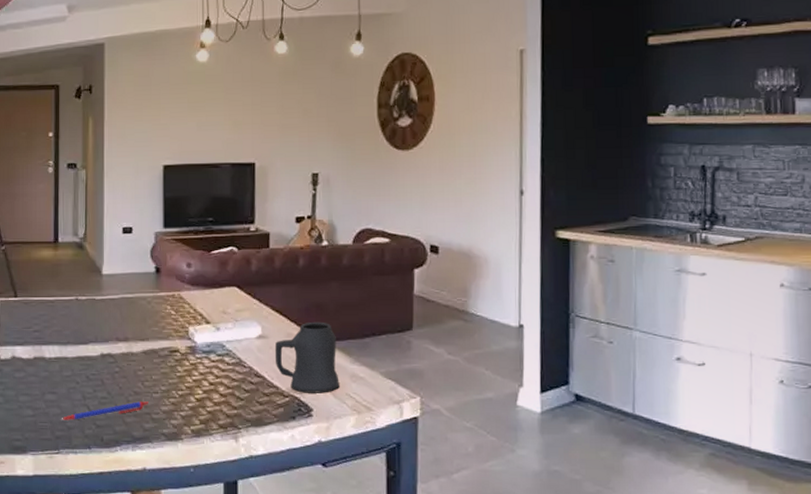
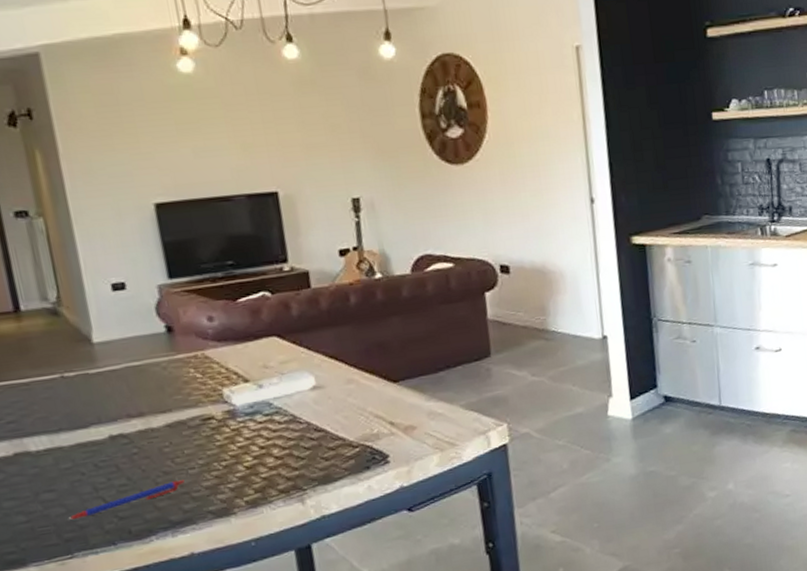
mug: present [274,321,339,393] -> none [334,361,416,440]

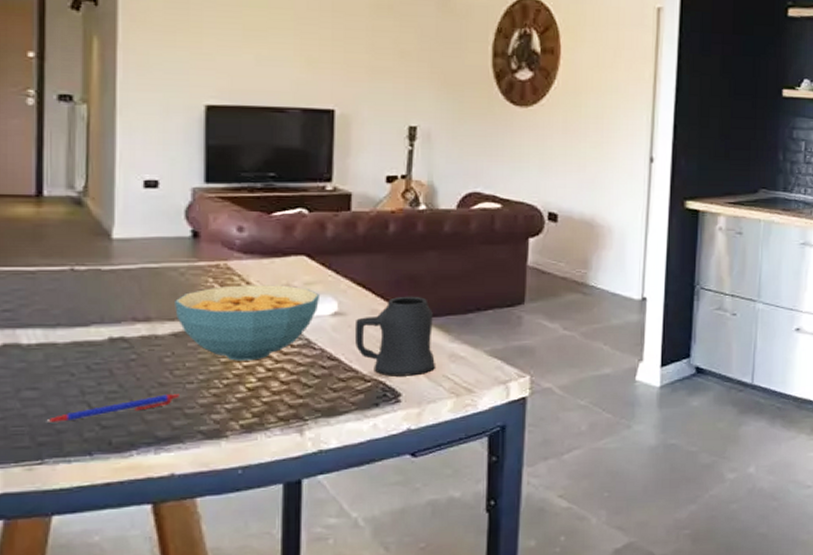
cereal bowl: none [162,366,297,444] -> present [175,285,321,361]
mug: none [334,361,416,440] -> present [354,296,435,376]

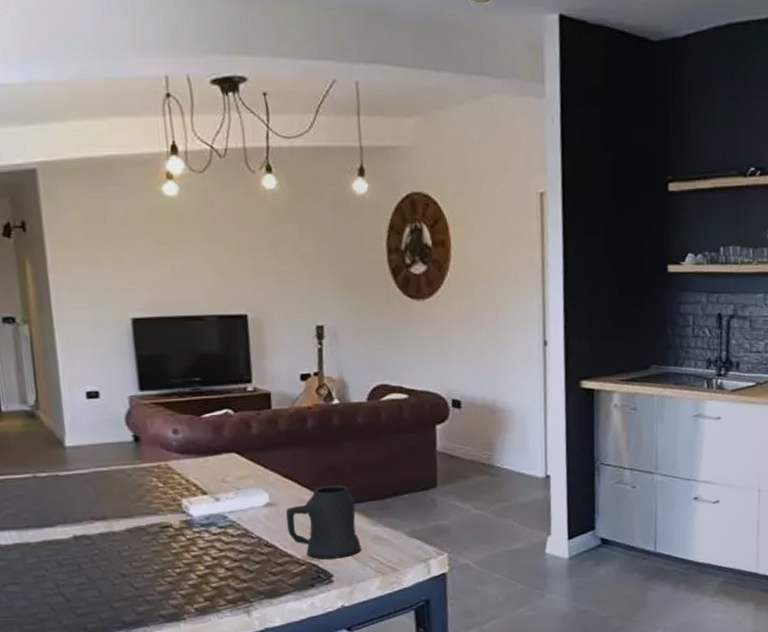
pen: present [46,394,179,422] -> none [29,583,140,613]
cereal bowl: present [175,285,321,361] -> none [126,481,253,552]

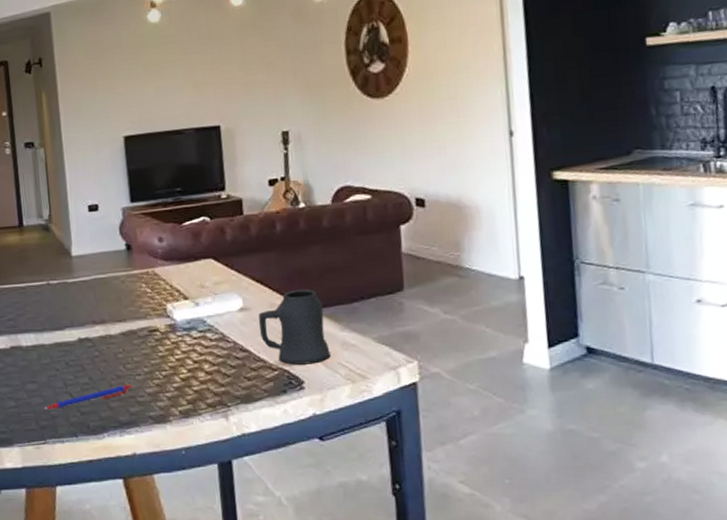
pen: none [29,583,140,613] -> present [44,385,132,409]

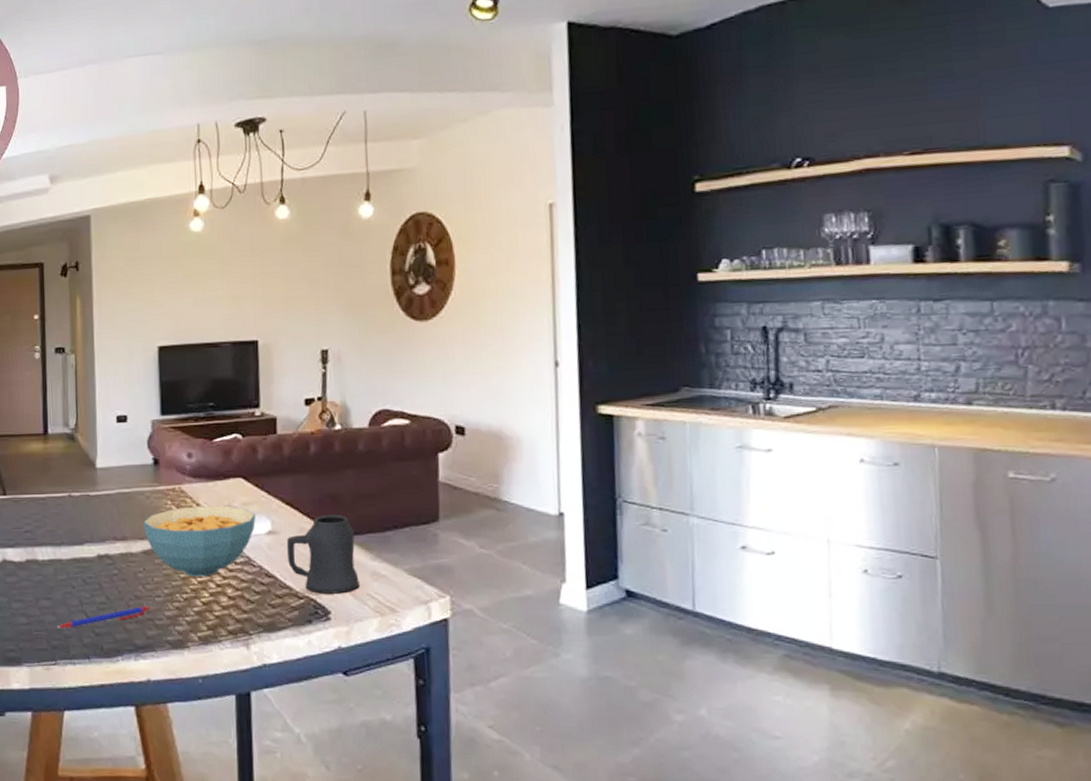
cereal bowl: none [120,286,228,355] -> present [143,506,256,577]

